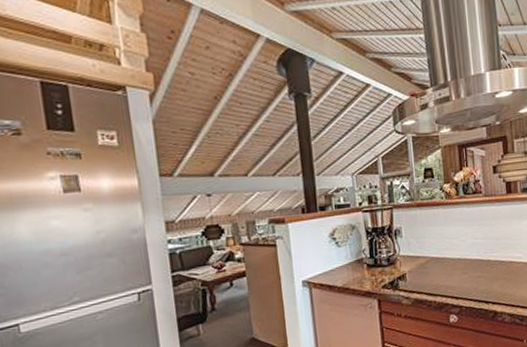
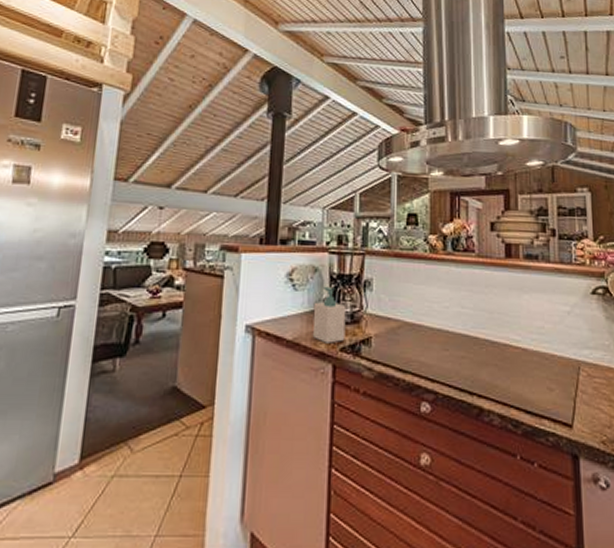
soap bottle: none [355,239,385,284] -> present [312,286,346,344]

